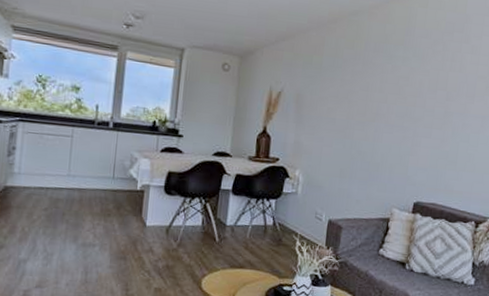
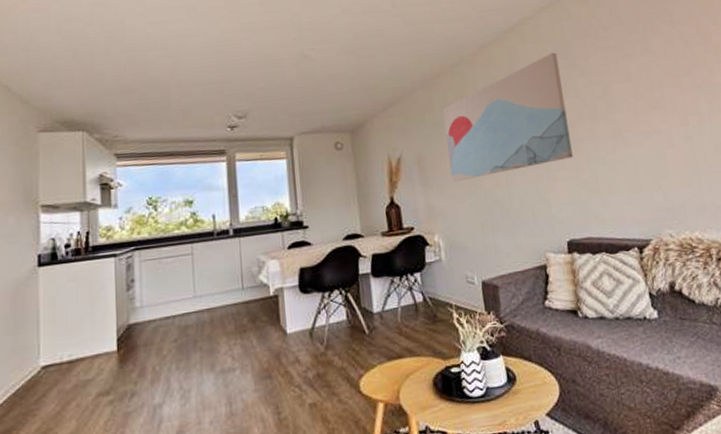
wall art: none [324,23,454,129] -> present [443,52,573,182]

